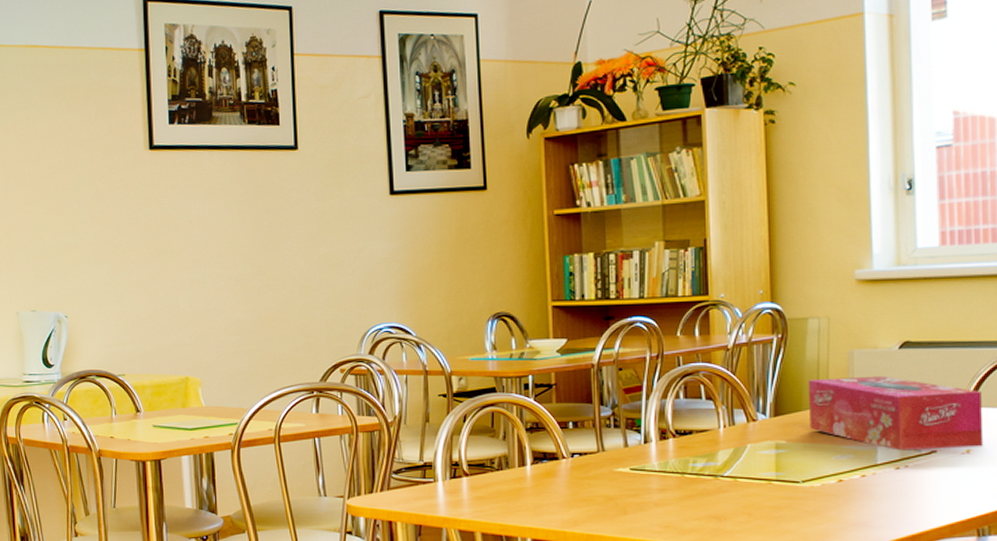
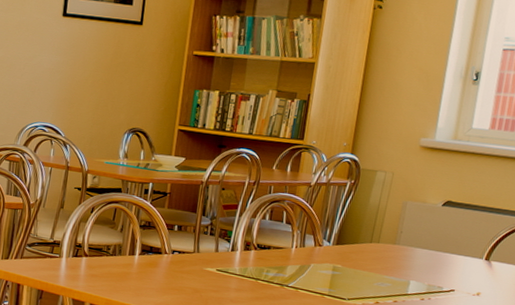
tissue box: present [807,375,984,451] -> none [362,220,498,292]

